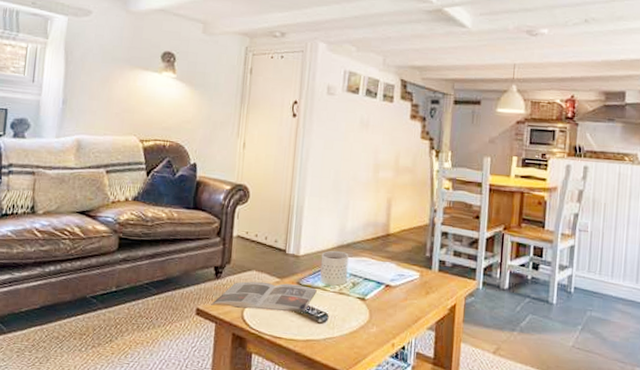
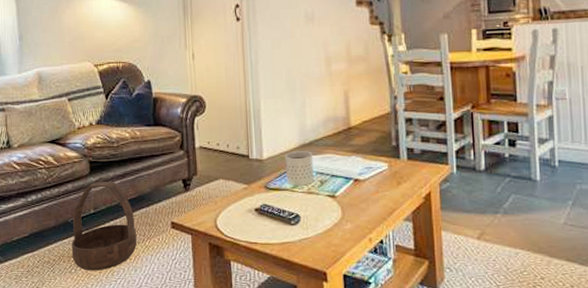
basket: none [84,259,159,352] -> present [71,182,137,271]
magazine: present [211,281,317,312] -> none [184,189,285,218]

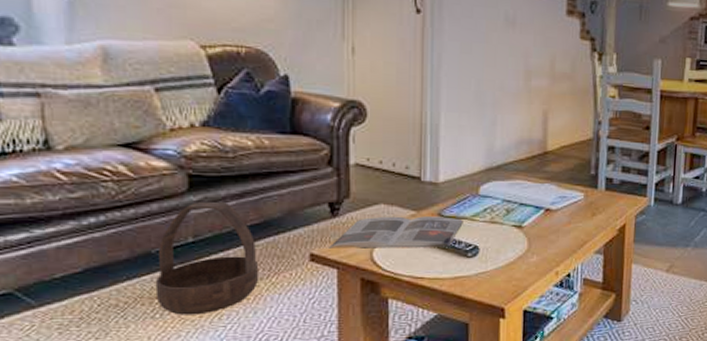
magazine: none [184,189,285,218] -> present [329,216,463,249]
mug: present [284,151,314,187] -> none [465,175,500,215]

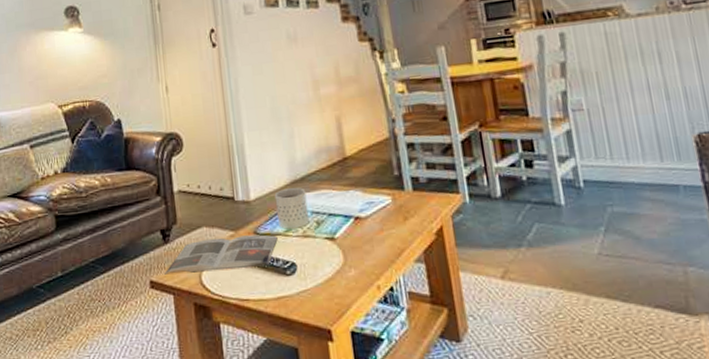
basket: present [155,202,258,315] -> none [36,238,112,346]
mug: none [465,175,500,215] -> present [274,188,309,230]

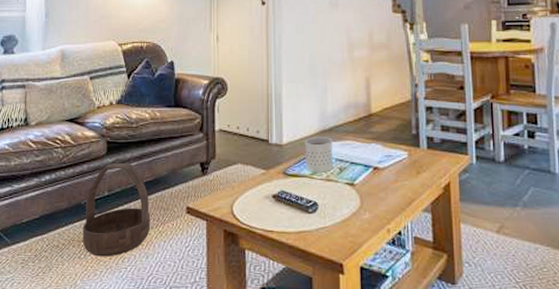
basket: none [36,238,112,346] -> present [82,163,150,257]
magazine: present [164,234,278,275] -> none [200,174,304,203]

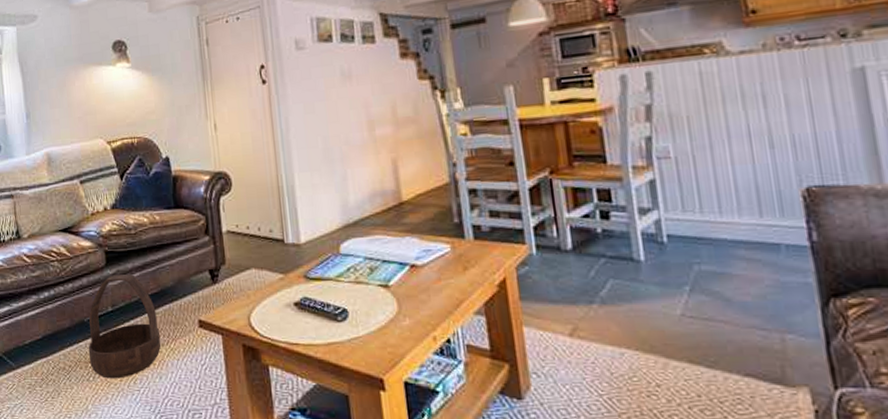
mug: present [304,137,333,174] -> none [325,232,362,276]

